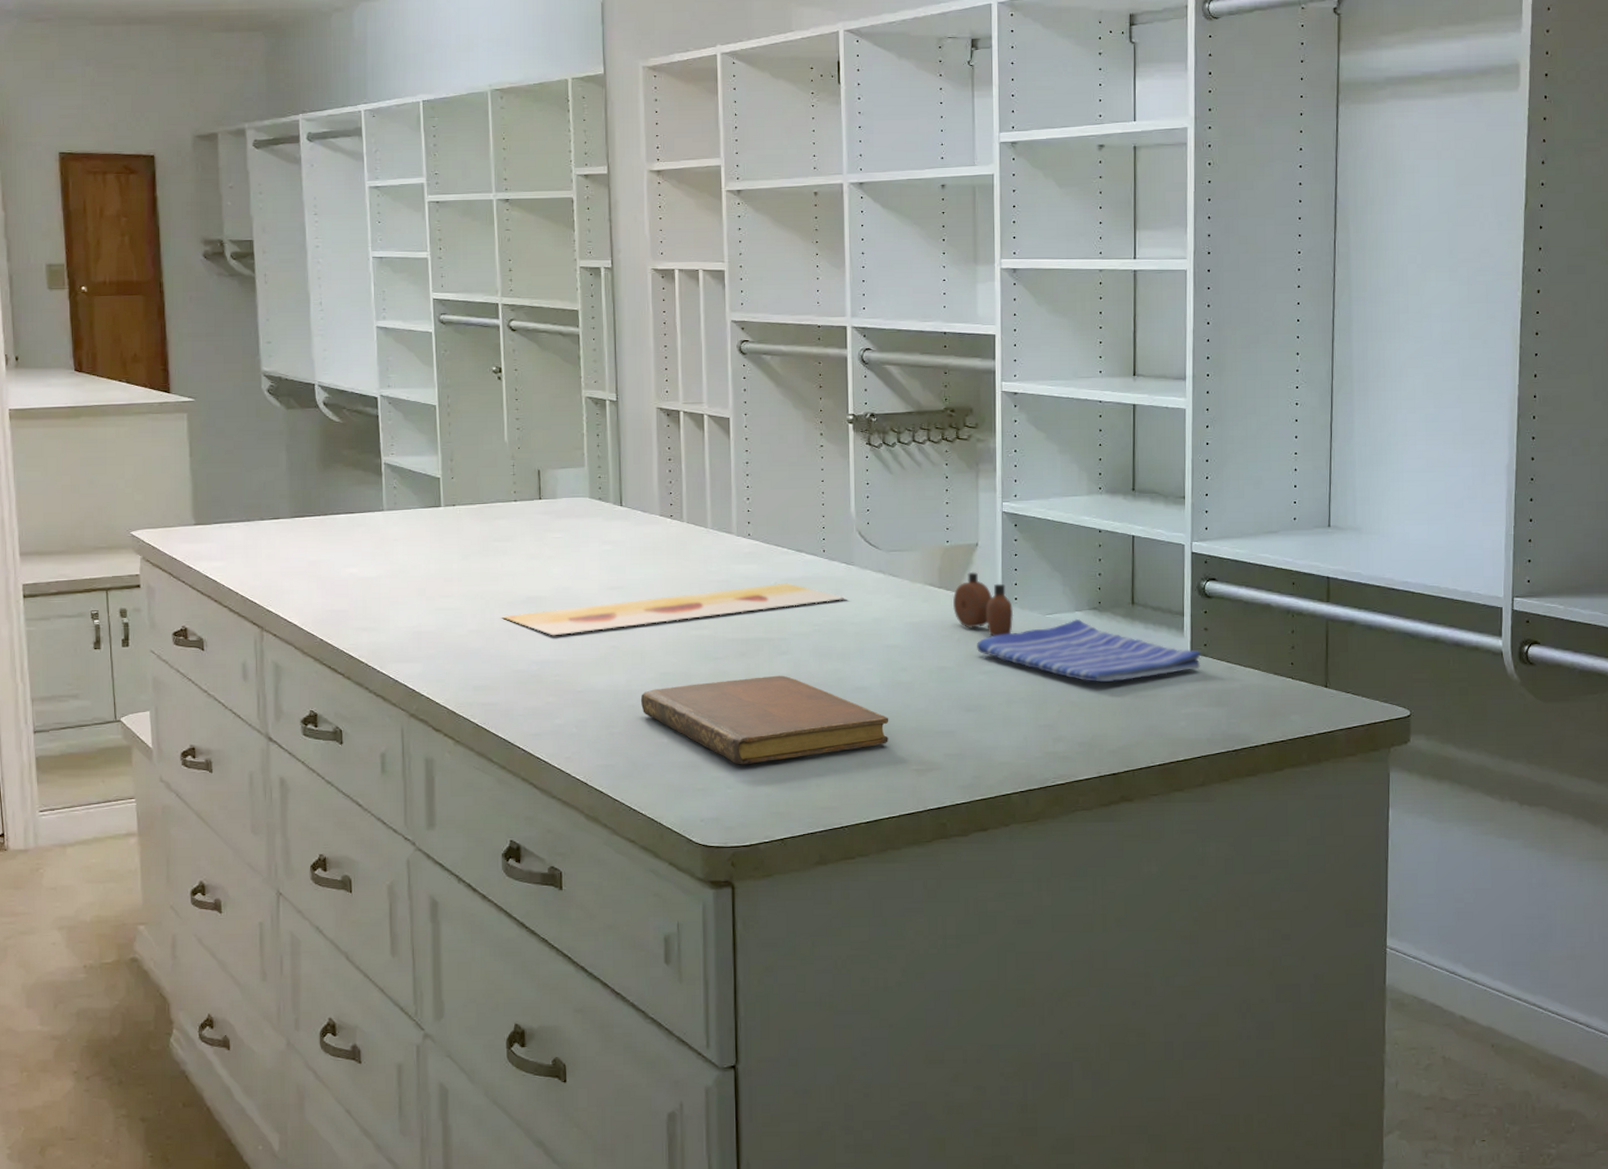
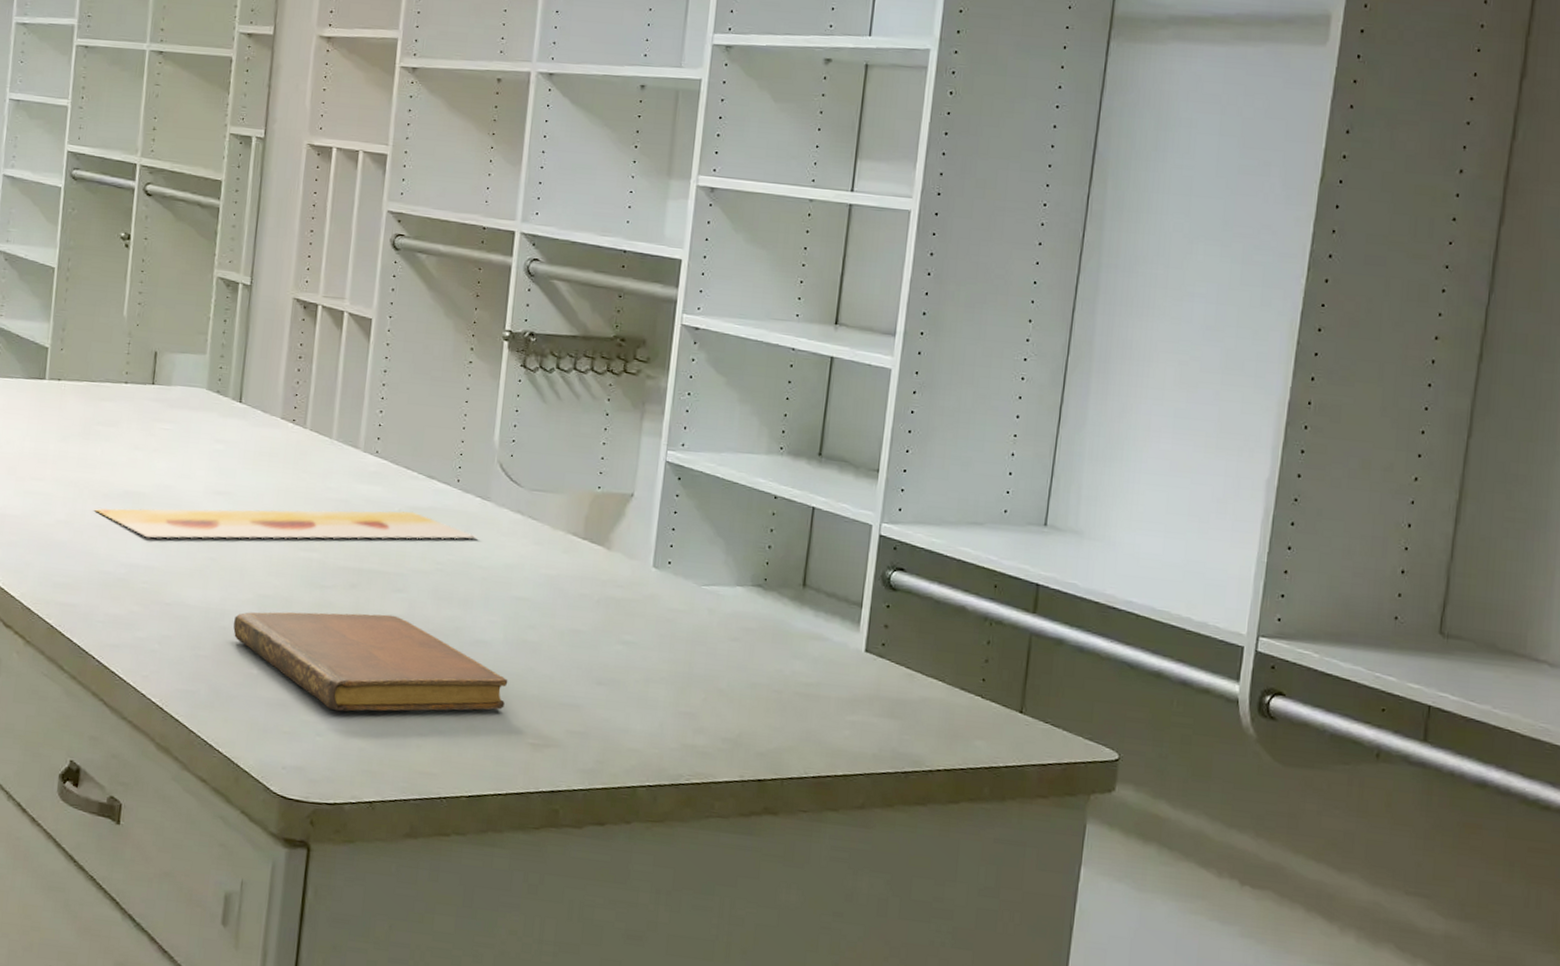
perfume bottle: present [953,571,1014,637] -> none [596,525,666,604]
dish towel: present [977,618,1201,683] -> none [618,594,877,674]

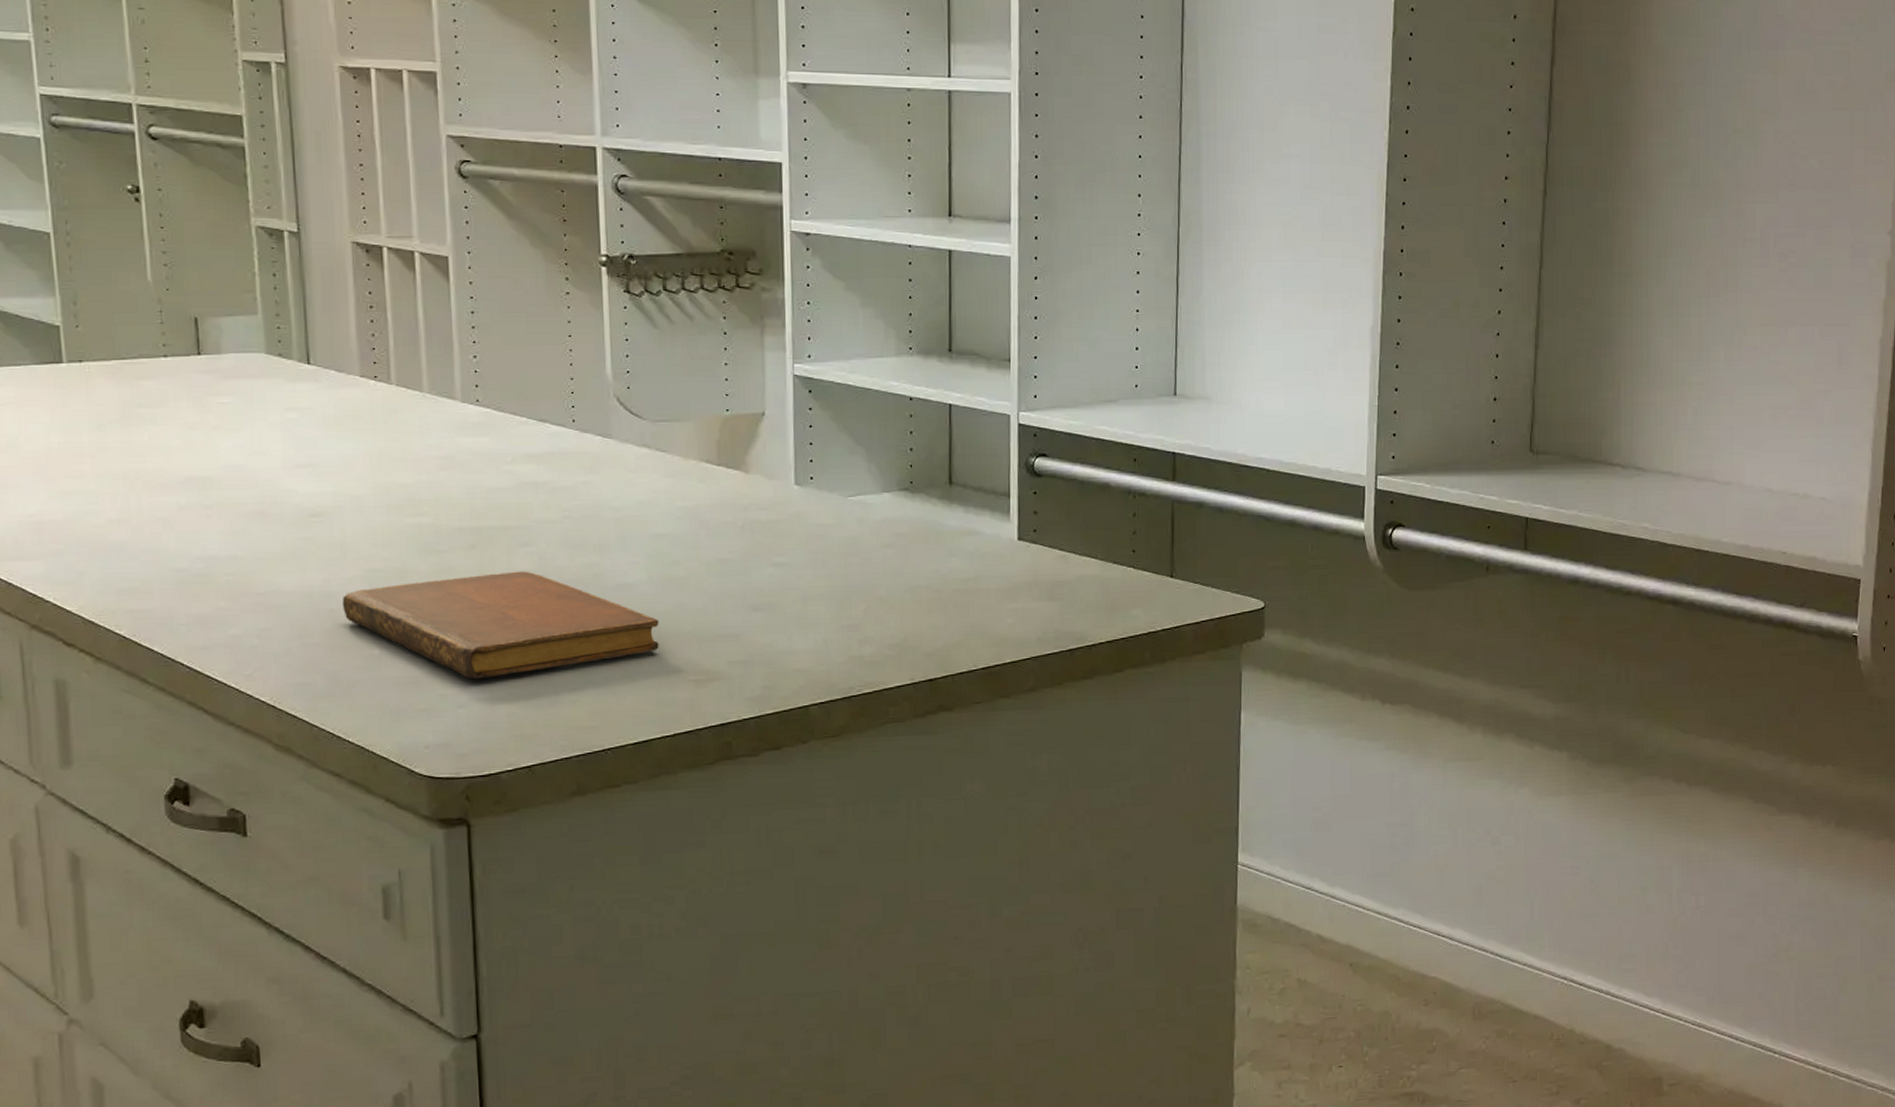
painting: present [94,508,478,539] -> none [152,459,604,526]

